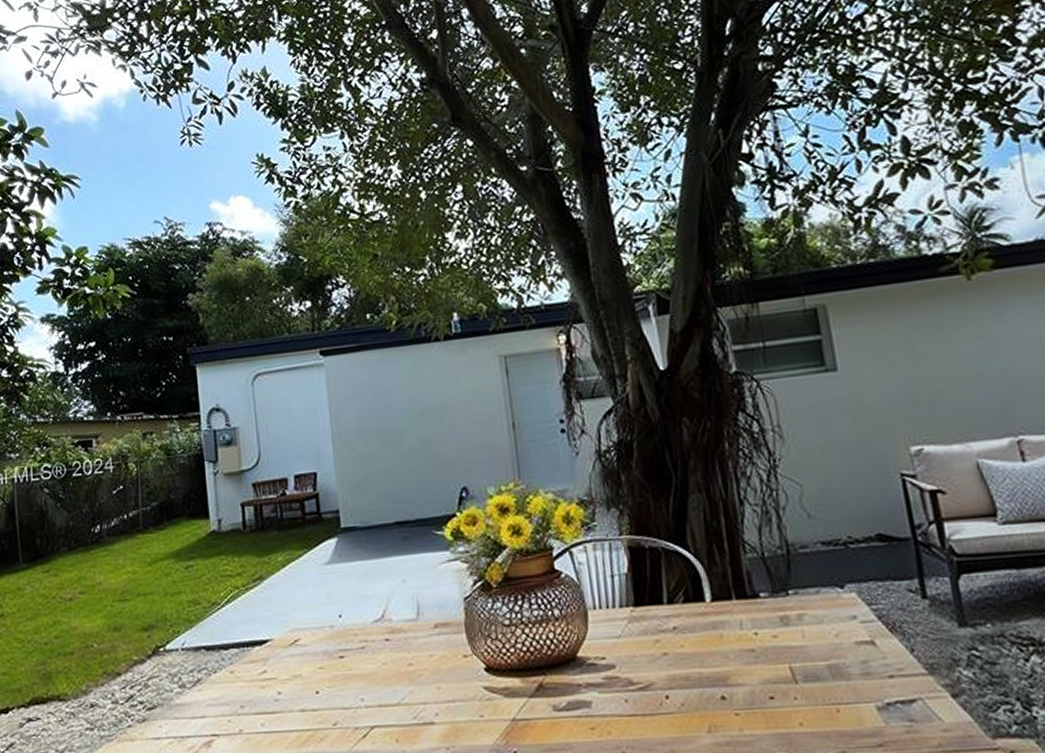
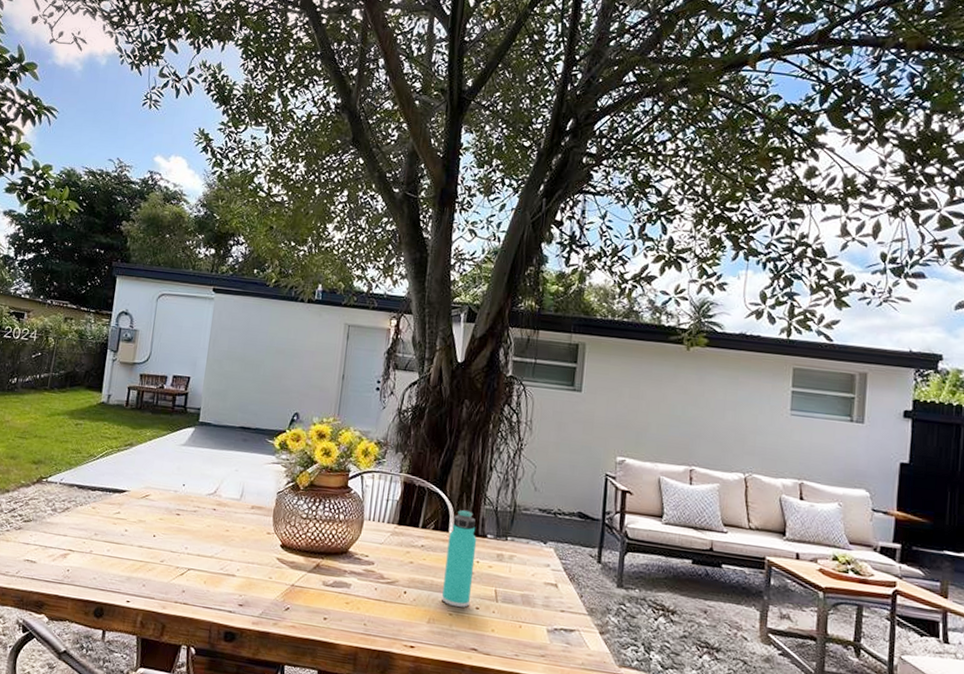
thermos bottle: none [707,565,759,703] -> present [442,509,477,608]

